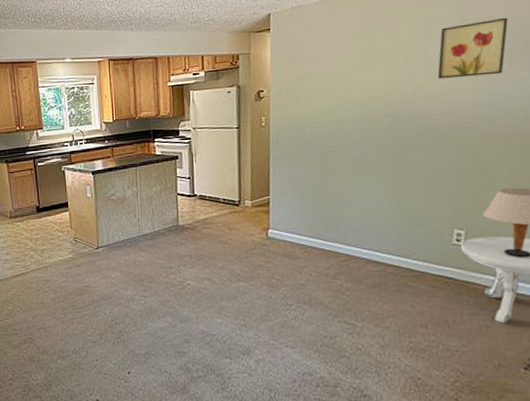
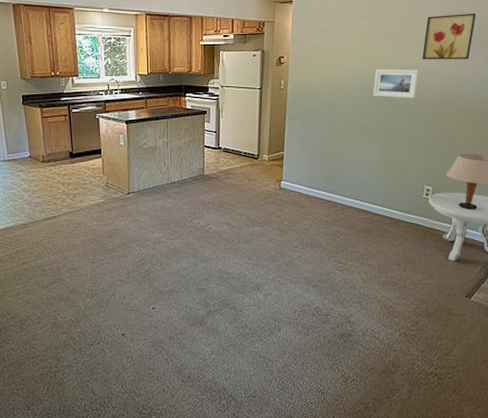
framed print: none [376,91,436,127] -> present [373,69,419,99]

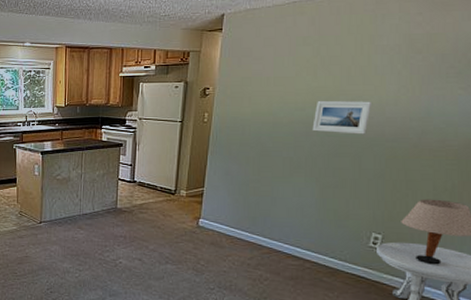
wall art: present [422,13,476,60] -> none [377,35,452,91]

